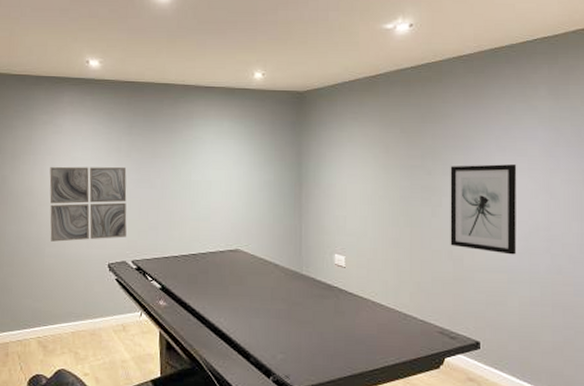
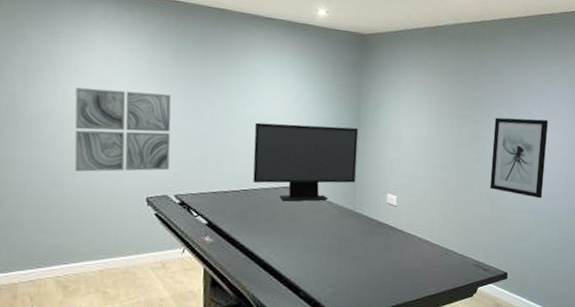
computer monitor: none [200,186,301,265] -> present [253,122,359,202]

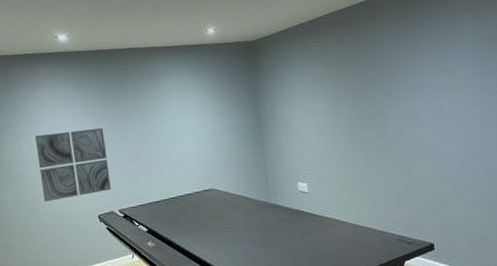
computer monitor: present [253,122,359,202] -> none [171,126,267,203]
wall art: present [490,117,549,198] -> none [391,84,458,164]

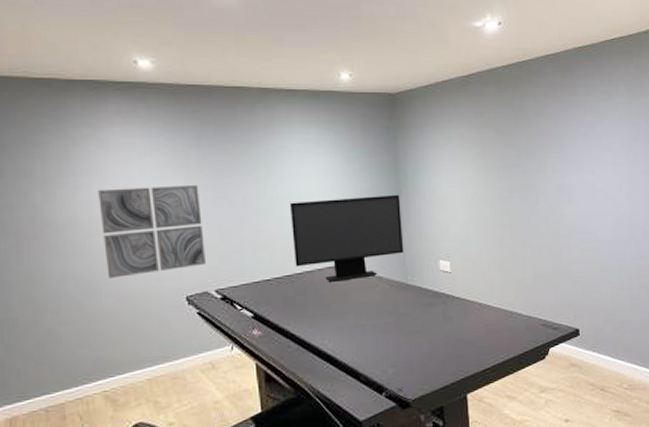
computer monitor: none [171,126,267,203] -> present [289,194,404,282]

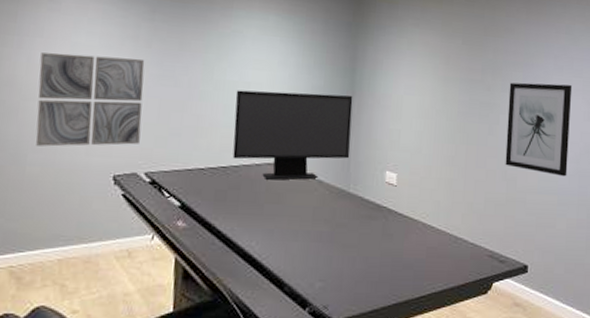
wall art: none [544,160,606,245] -> present [505,82,573,177]

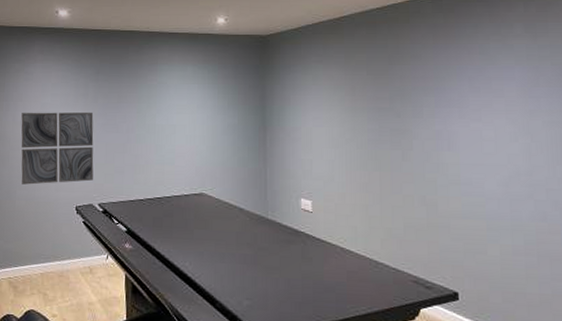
computer monitor: present [232,90,353,180] -> none [164,130,266,209]
wall art: present [505,82,573,177] -> none [420,106,496,201]

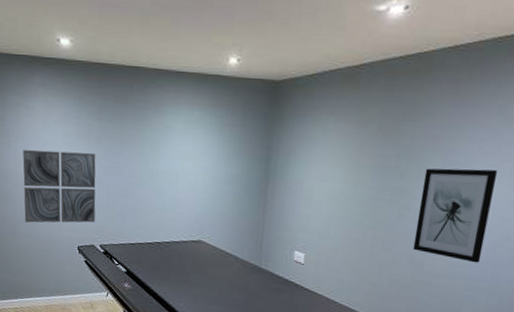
wall art: none [420,106,496,201] -> present [413,168,498,263]

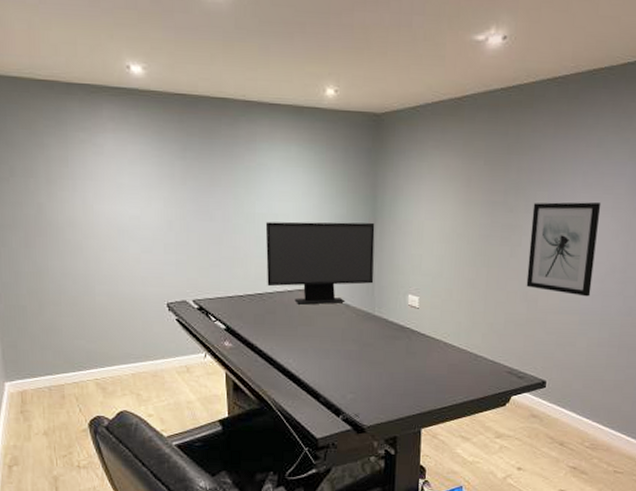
wall art: present [22,149,96,223] -> none [93,194,185,279]
computer monitor: none [165,178,267,256] -> present [265,221,375,305]

